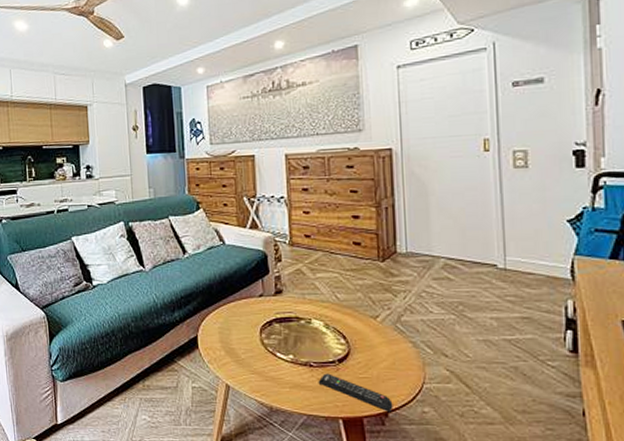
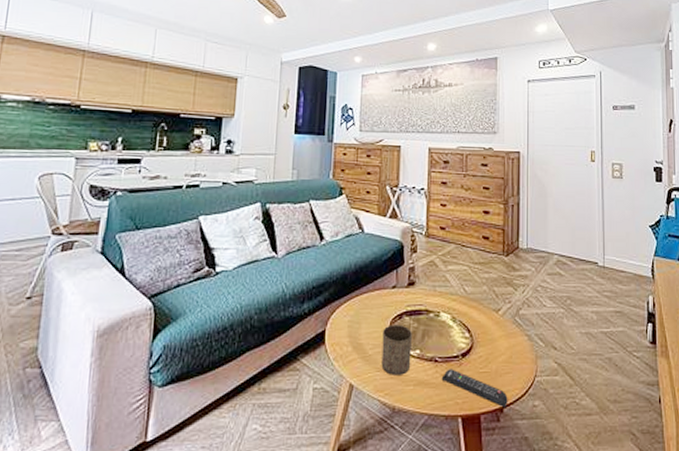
cup: none [253,331,285,378] -> present [381,325,412,375]

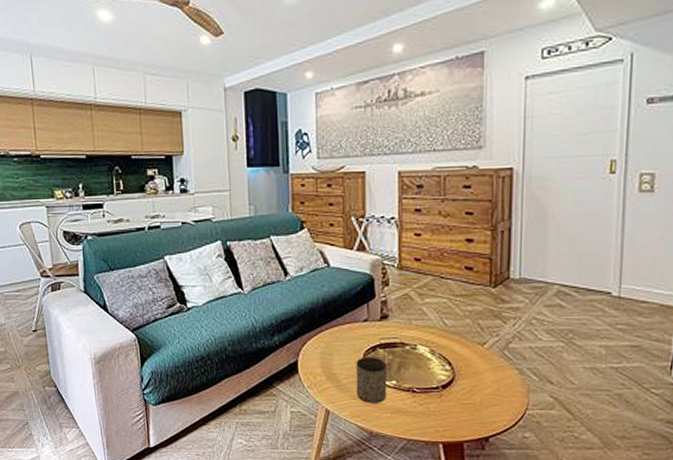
remote control: present [441,369,508,408] -> none [420,399,494,438]

